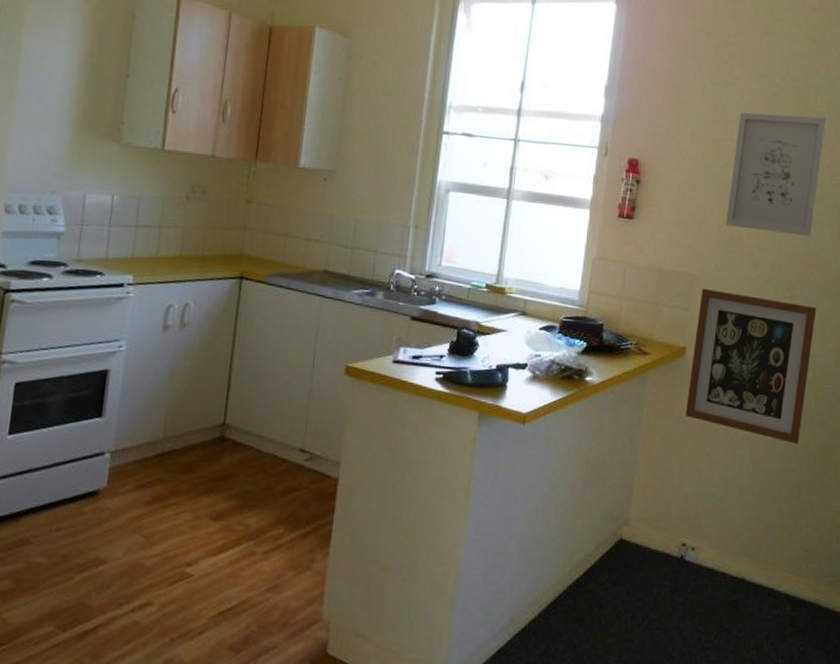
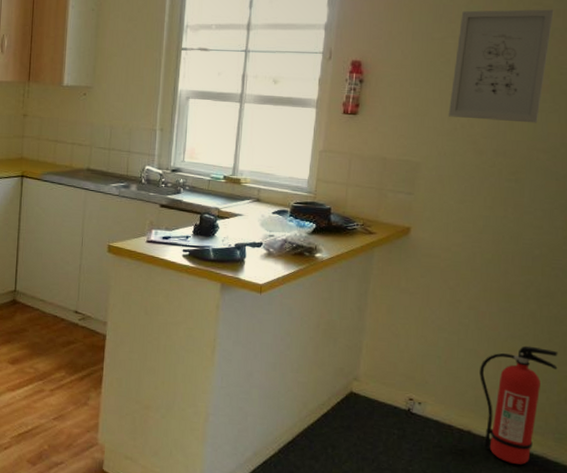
wall art: present [685,288,817,444] -> none [410,174,544,314]
fire extinguisher: none [753,479,831,614] -> present [479,345,558,464]

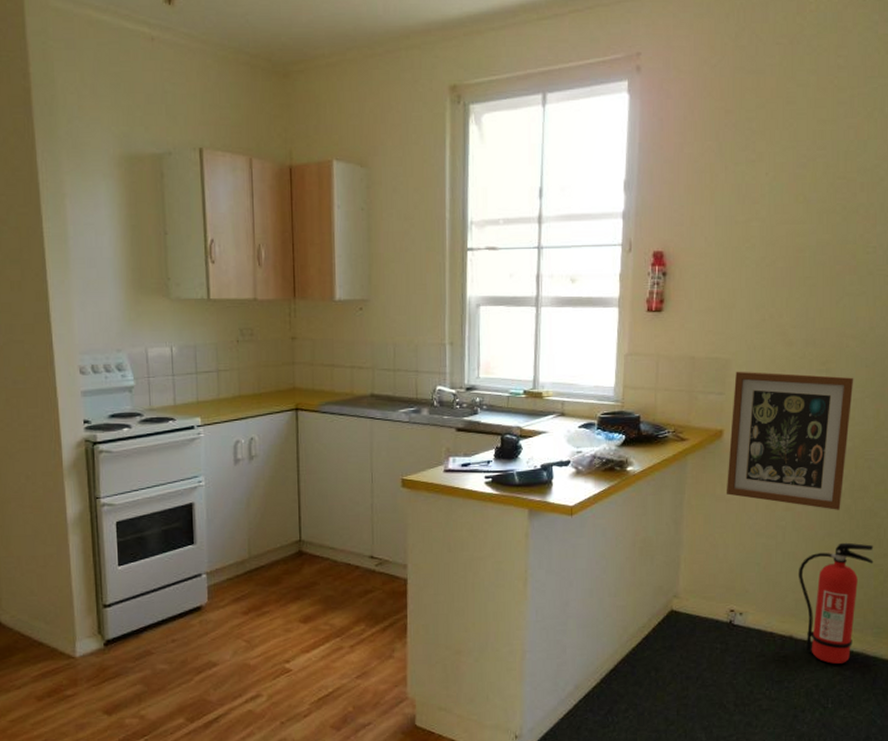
wall art: none [410,174,544,314] -> present [726,371,854,510]
wall art: present [448,9,554,123] -> none [755,183,858,308]

